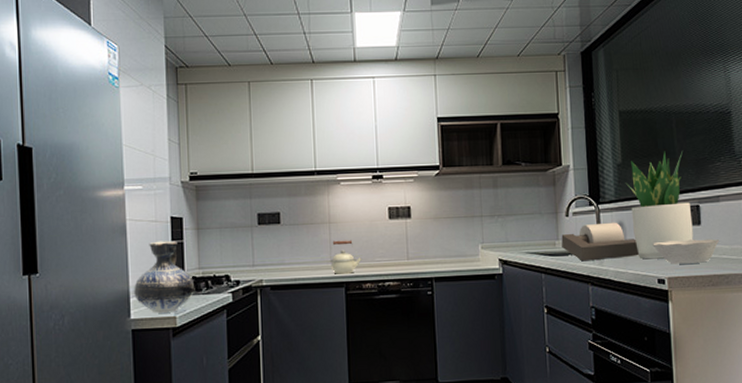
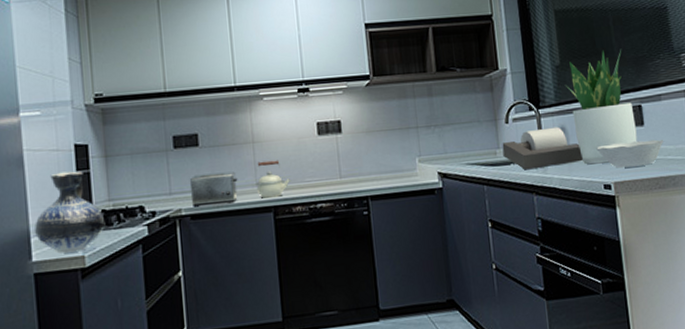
toaster: none [270,248,314,279] -> present [189,171,238,207]

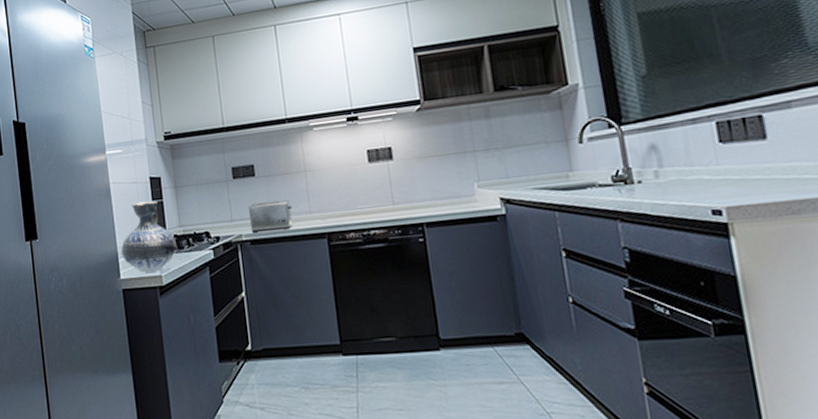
kettle: present [253,160,290,199] -> none [307,187,343,226]
paper towel holder: present [502,127,583,170] -> none [575,145,682,195]
planter: present [564,48,638,165] -> none [654,49,758,187]
bowl: present [595,139,664,168] -> none [698,155,798,191]

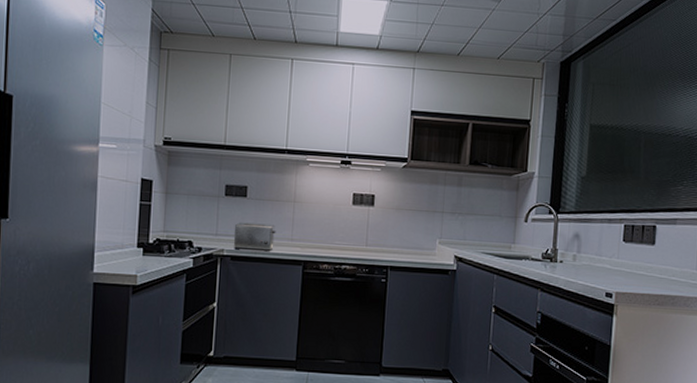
ceramic jug: present [120,200,178,273] -> none [98,200,158,271]

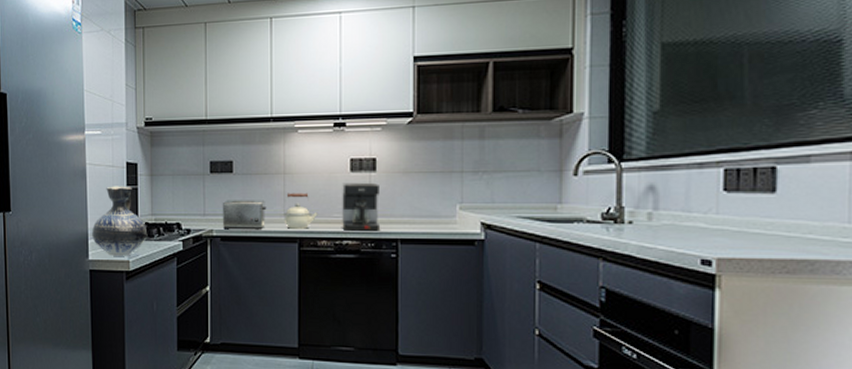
ceramic jug: none [98,200,158,271] -> present [91,186,148,256]
kettle: none [290,219,322,254] -> present [282,193,318,230]
coffee maker: none [341,214,376,258] -> present [341,182,381,231]

